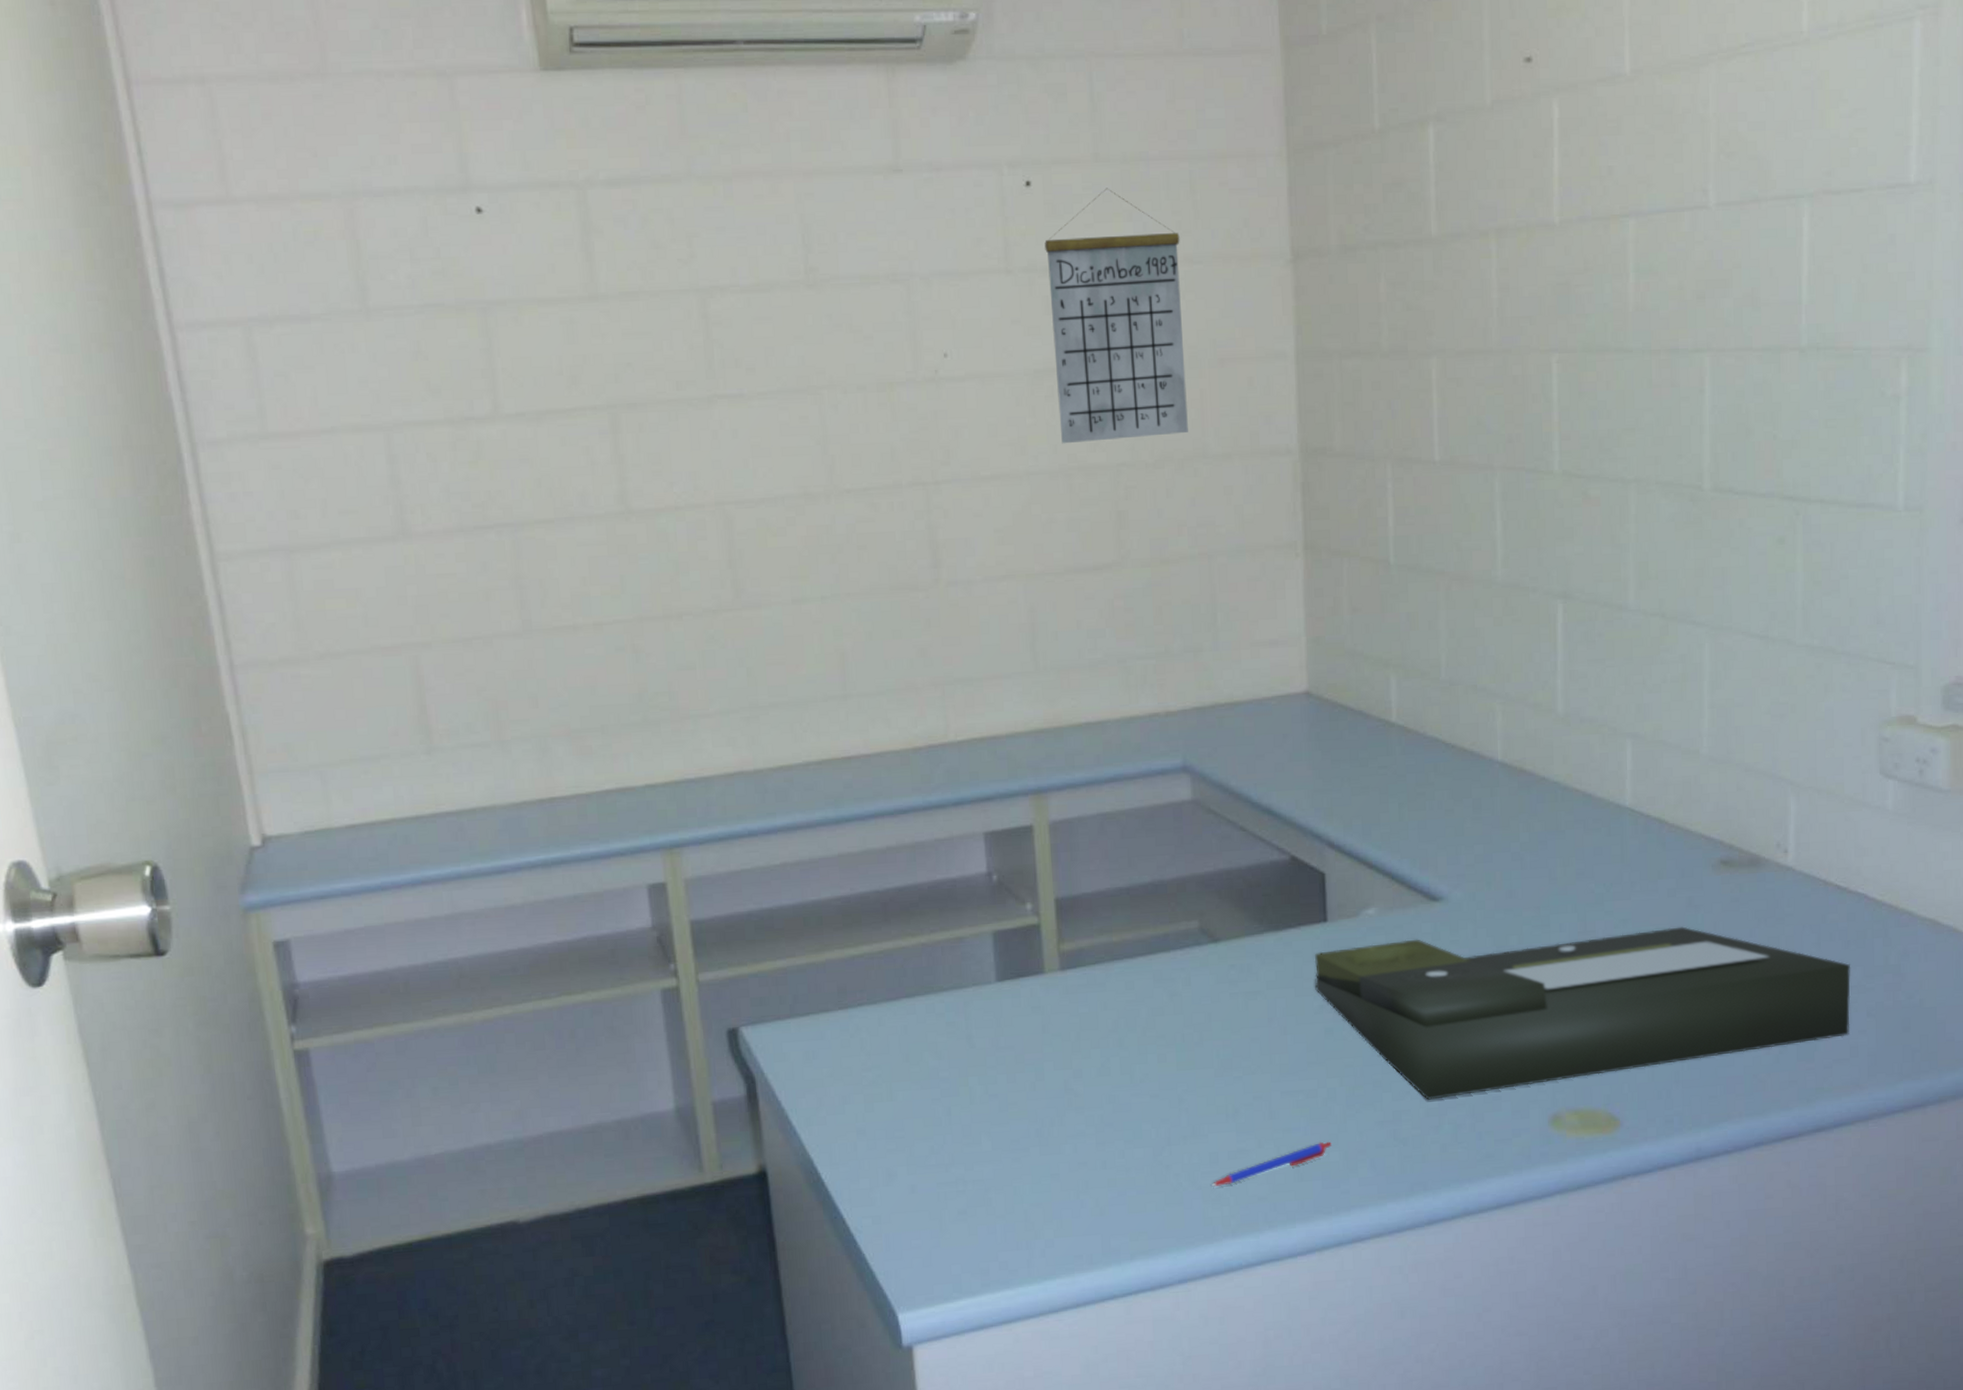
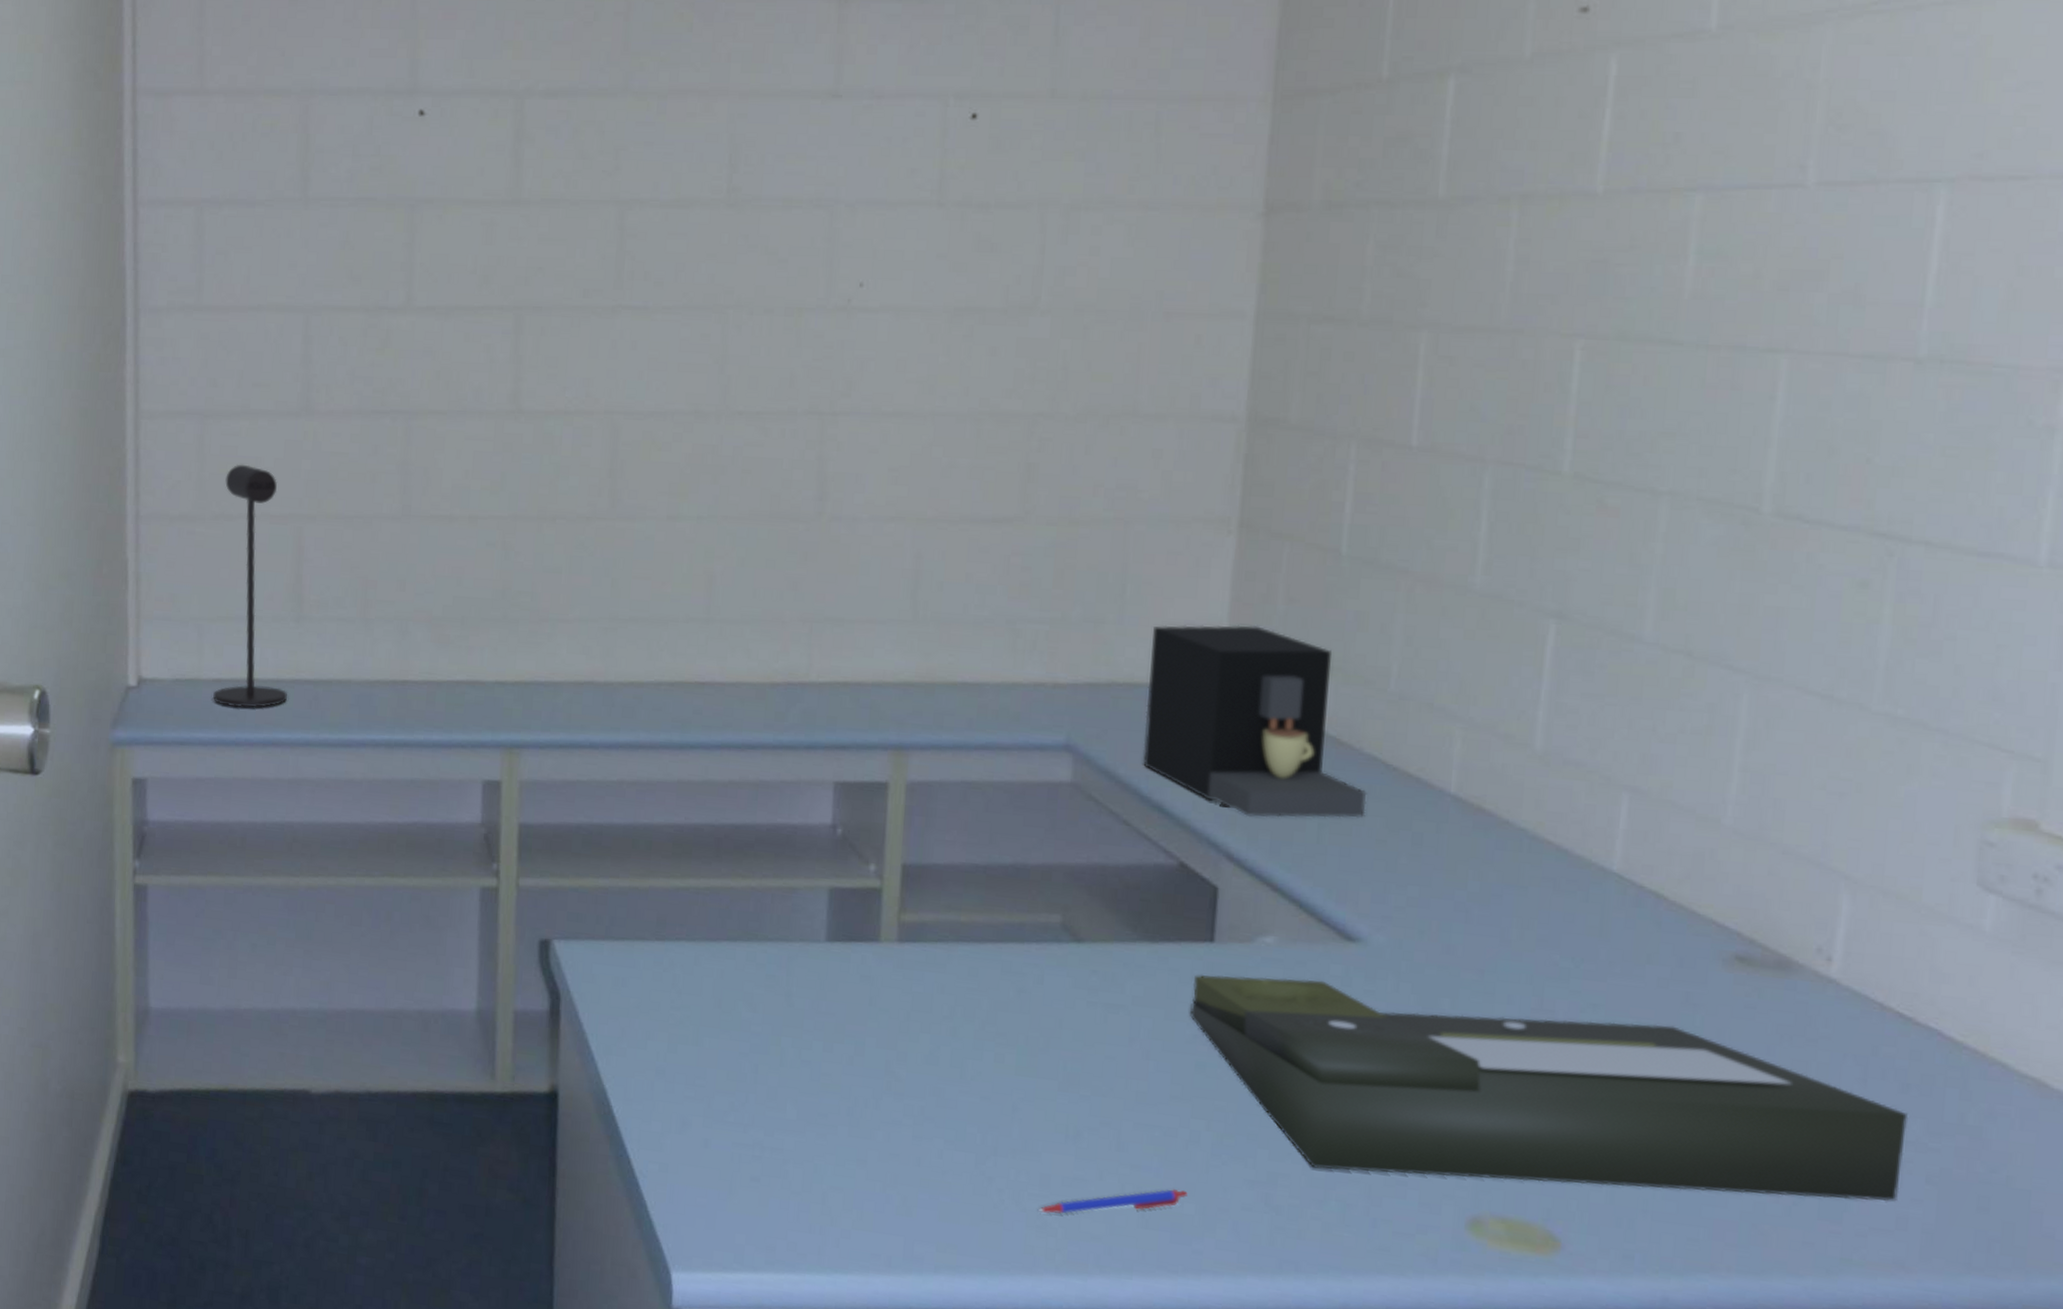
desk lamp: none [325,597,430,852] -> present [212,464,287,708]
calendar: present [1044,188,1188,444] -> none [975,125,1137,388]
coffee maker: none [1243,635,1435,808] -> present [1143,625,1367,818]

